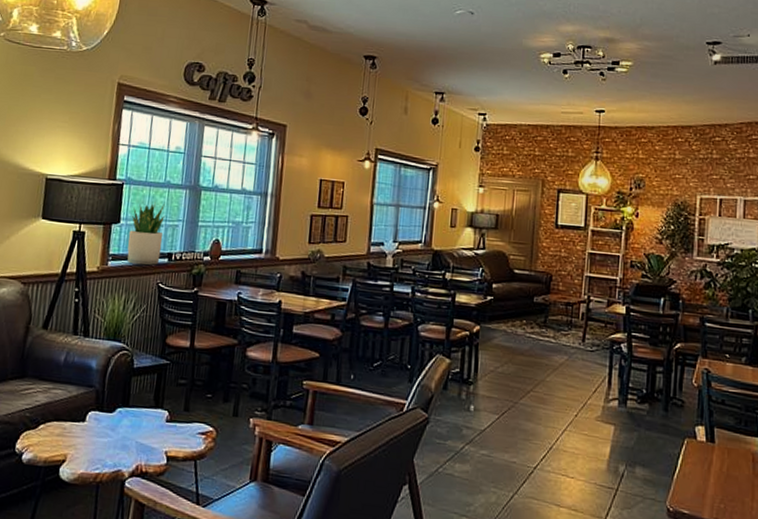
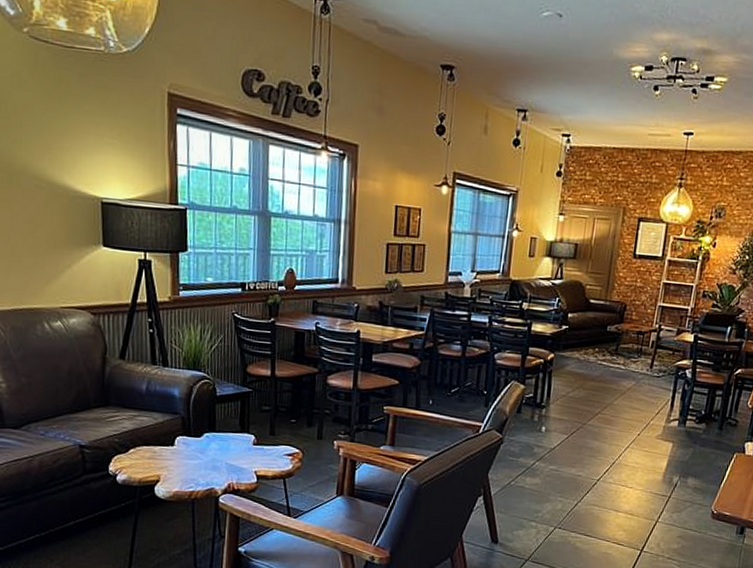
planter: present [127,201,165,266] -> none [197,227,234,296]

